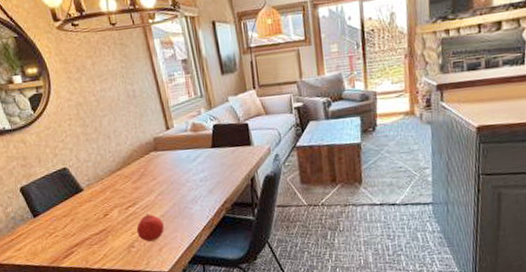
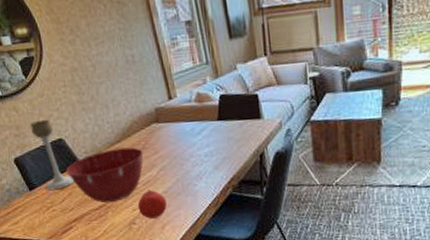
candle holder: none [37,150,77,217] -> present [30,119,75,191]
mixing bowl: none [68,174,143,228] -> present [65,147,144,203]

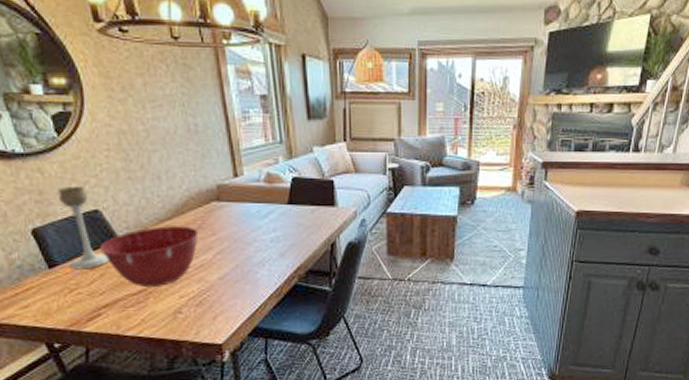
fruit: present [137,189,167,219] -> none [186,274,221,308]

